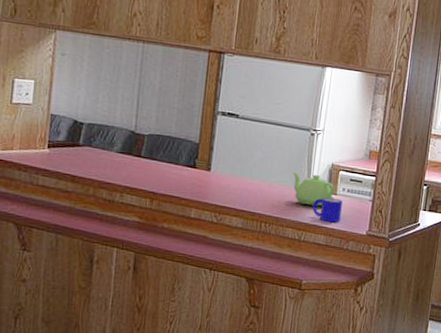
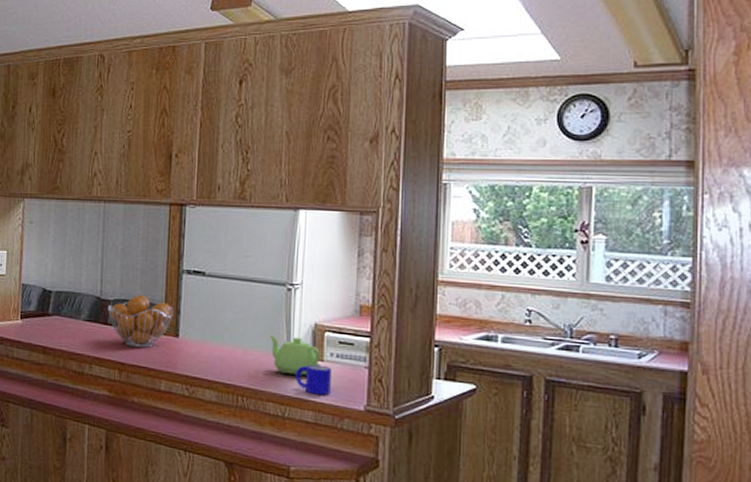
fruit basket: none [142,131,207,179] -> present [108,295,174,348]

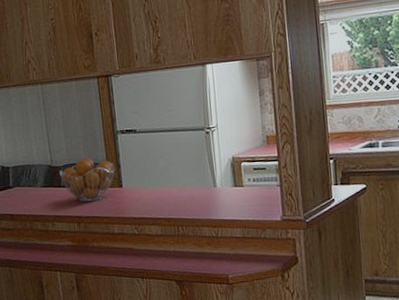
teapot: present [269,334,321,376] -> none [196,170,242,202]
mug: present [295,364,331,395] -> none [222,190,252,215]

